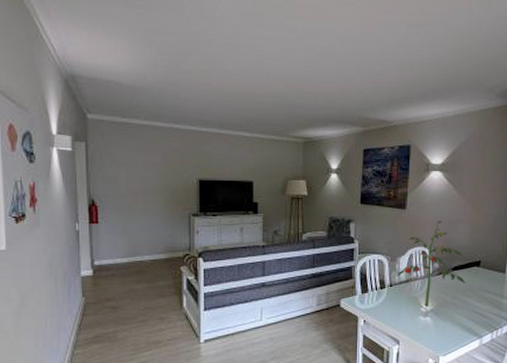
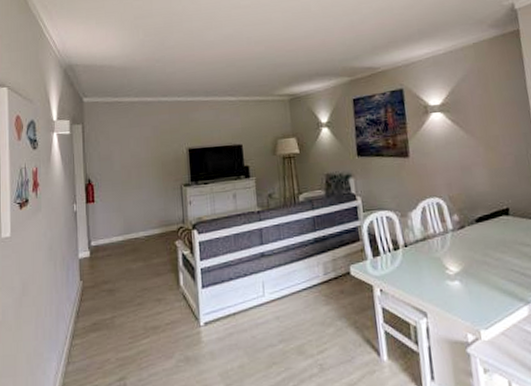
plant: present [396,220,467,306] -> none [410,165,497,268]

